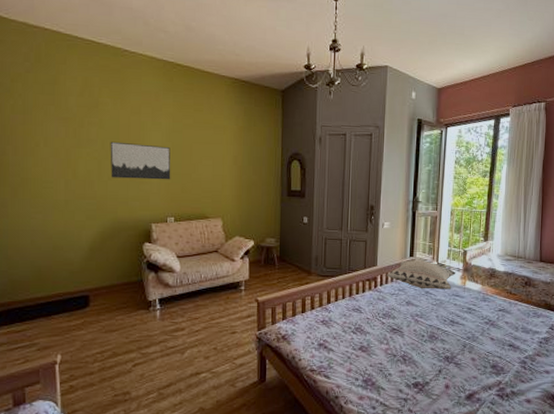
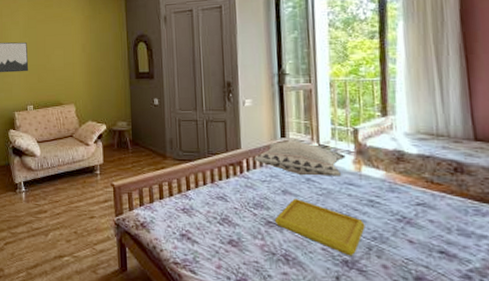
serving tray: none [398,309,464,353] -> present [274,199,365,257]

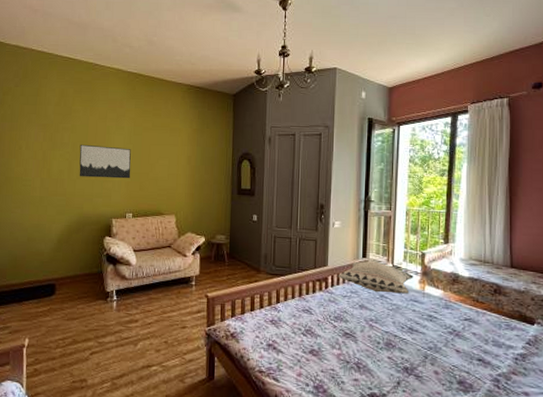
serving tray: present [274,199,365,257] -> none [351,313,424,364]

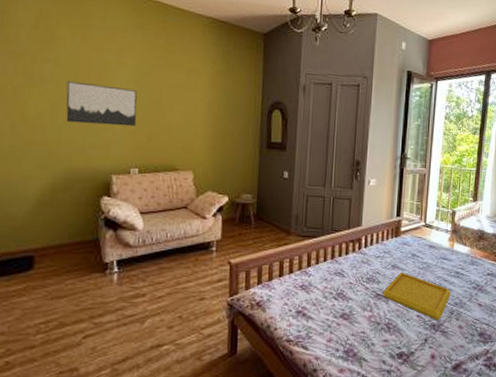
decorative pillow: present [337,260,414,294] -> none [371,219,444,252]
serving tray: none [351,313,424,364] -> present [382,273,451,321]

